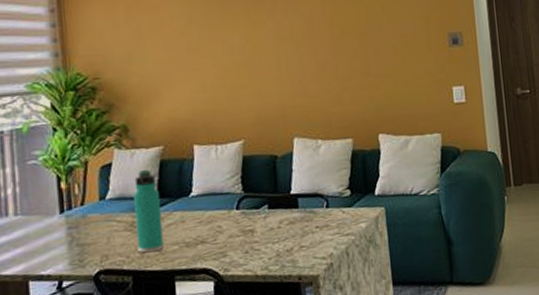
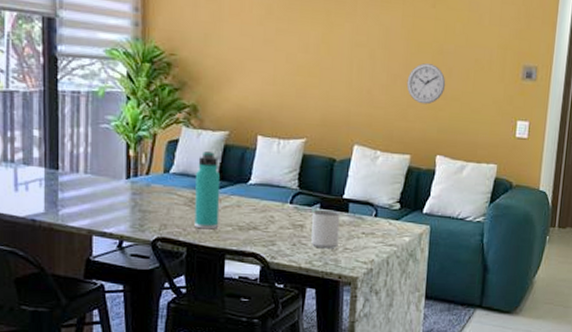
mug: none [261,209,293,251] -> present [311,210,340,249]
wall clock: none [336,46,376,86] -> present [406,63,446,105]

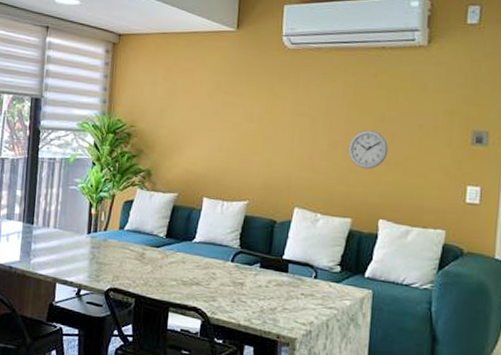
thermos bottle: present [194,151,221,230] -> none [143,211,168,283]
mug: present [311,210,340,249] -> none [250,269,280,308]

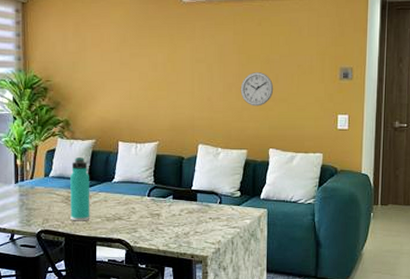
thermos bottle: none [143,211,168,283] -> present [70,157,90,221]

